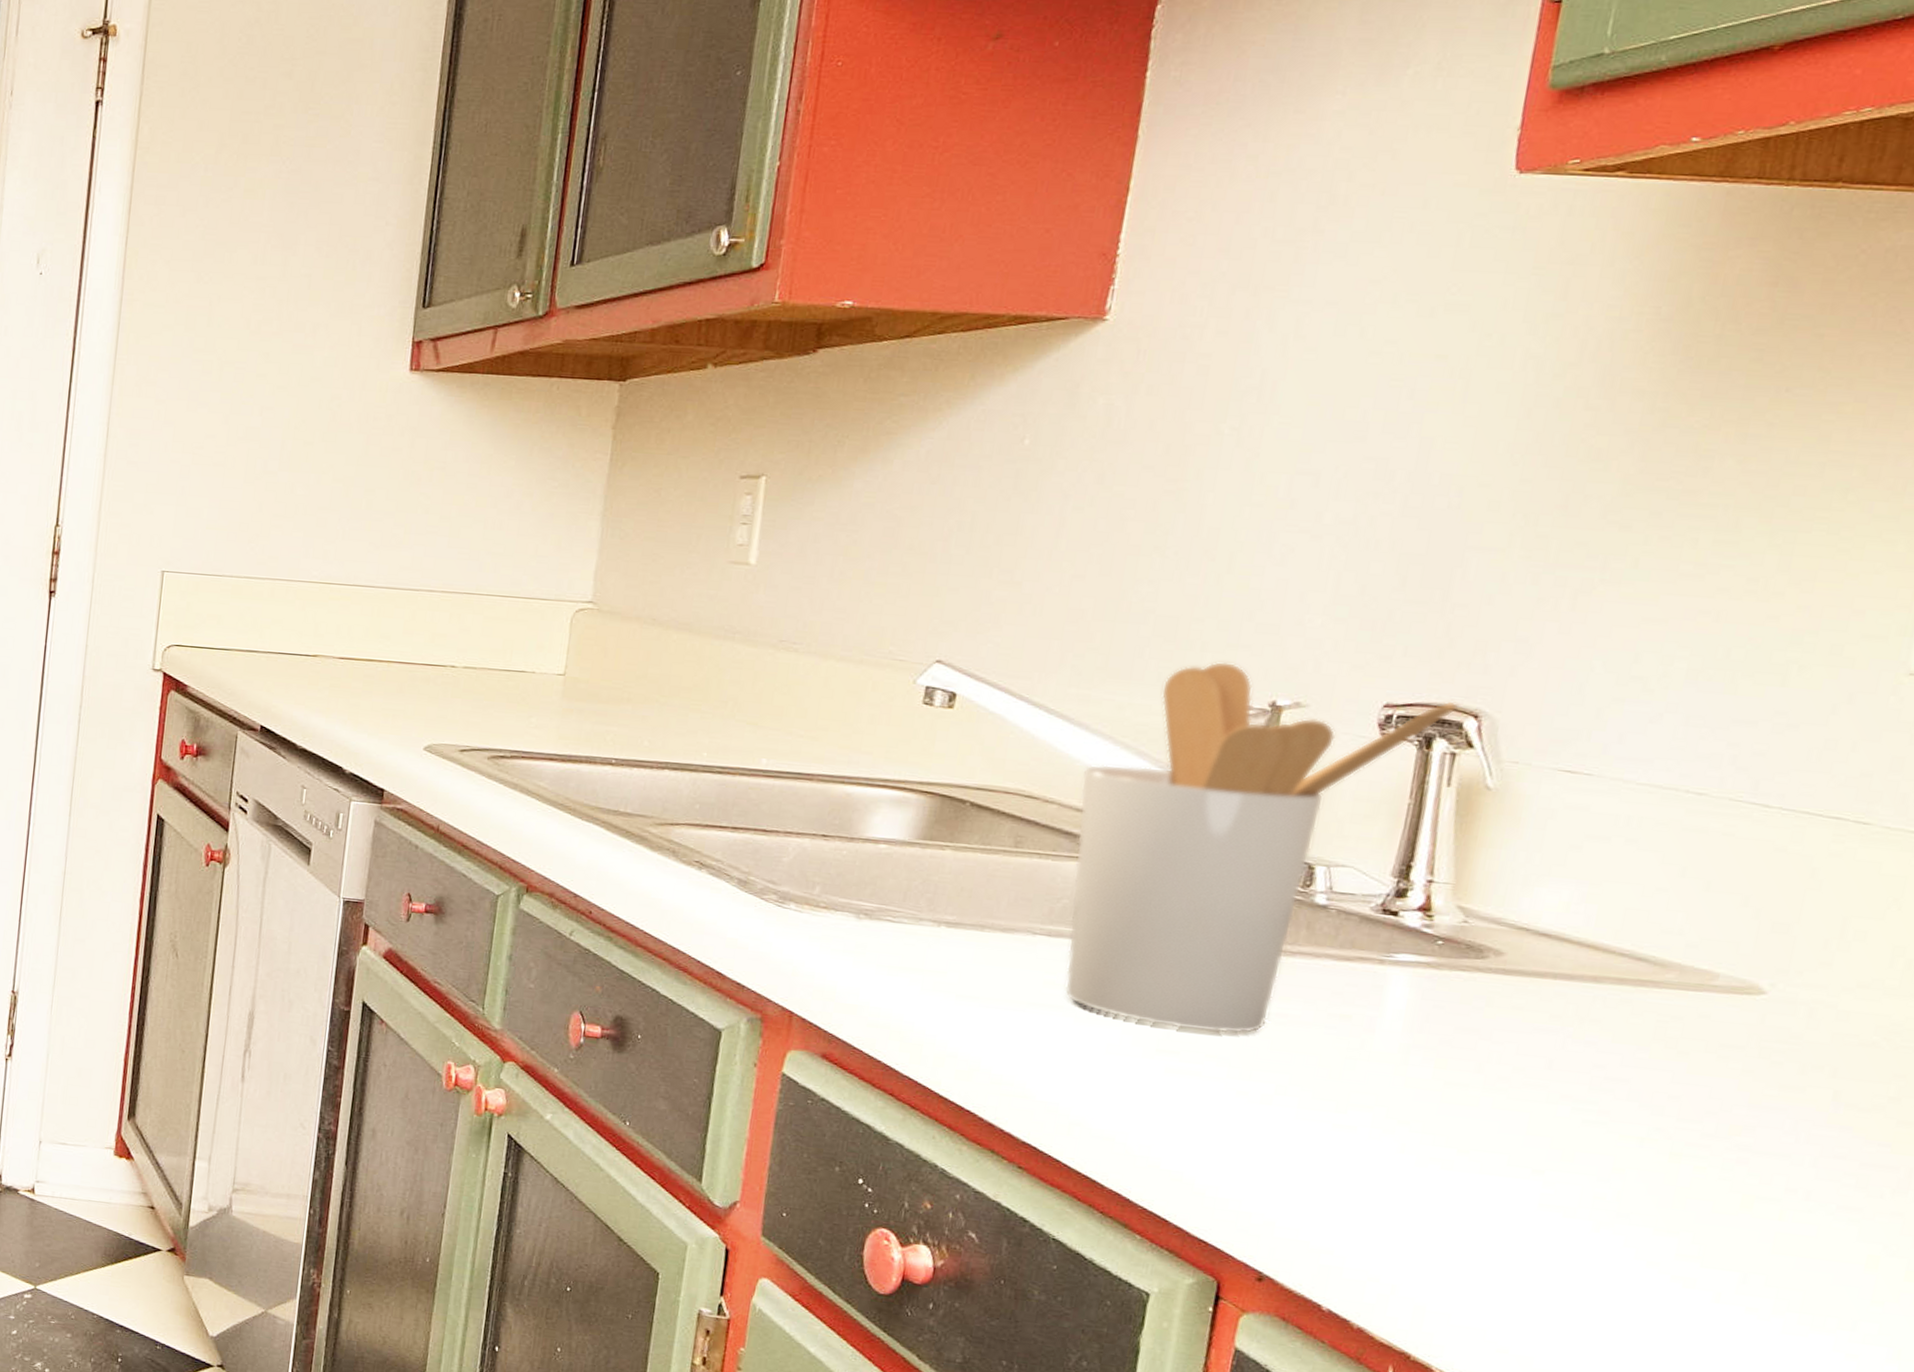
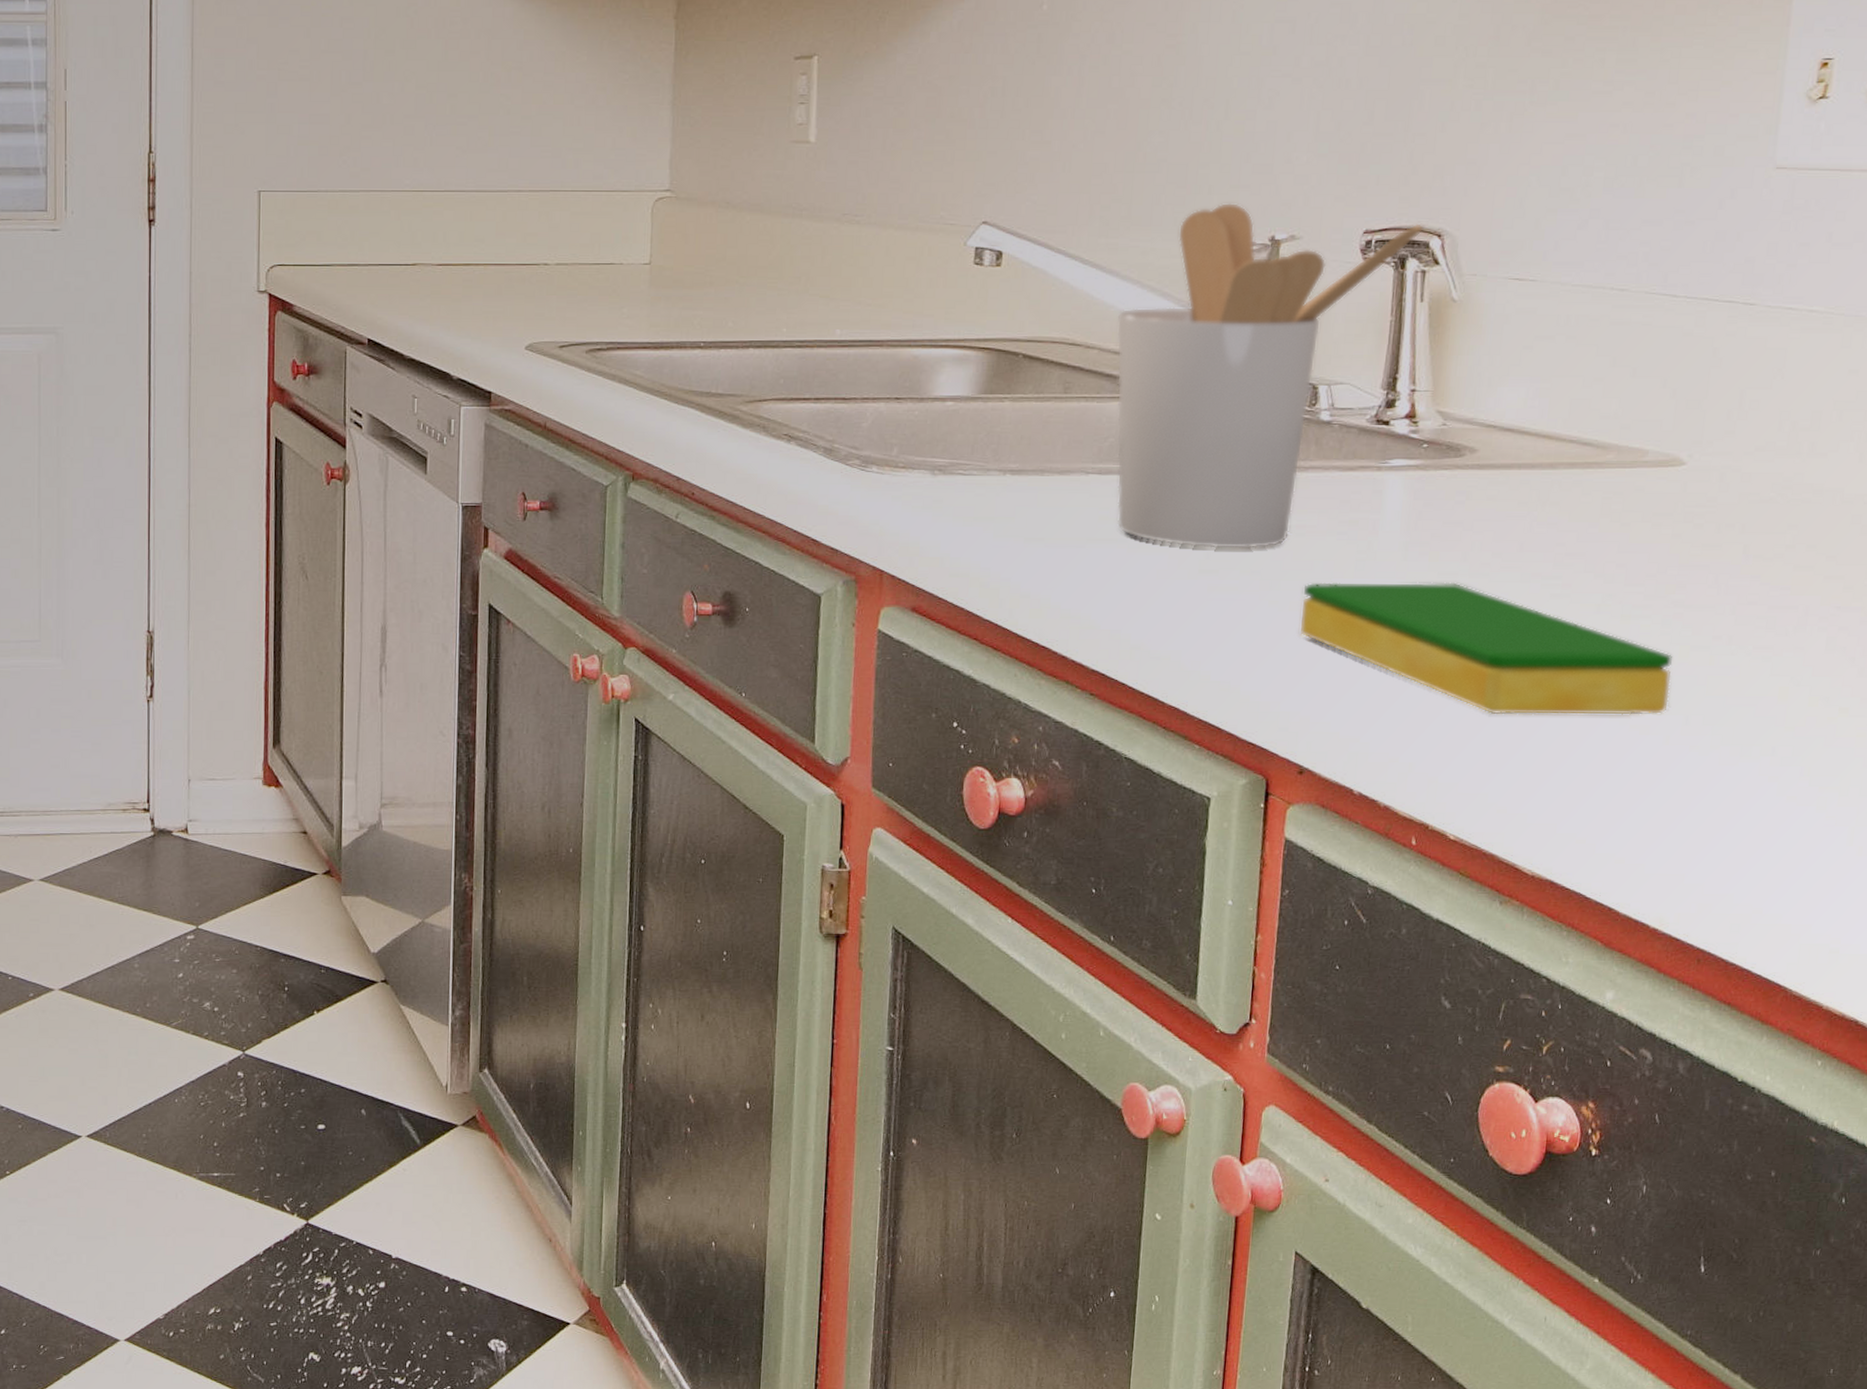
dish sponge: none [1270,1076,1733,1269] -> present [1299,581,1673,716]

